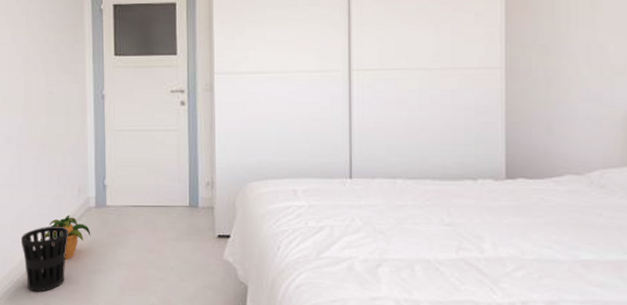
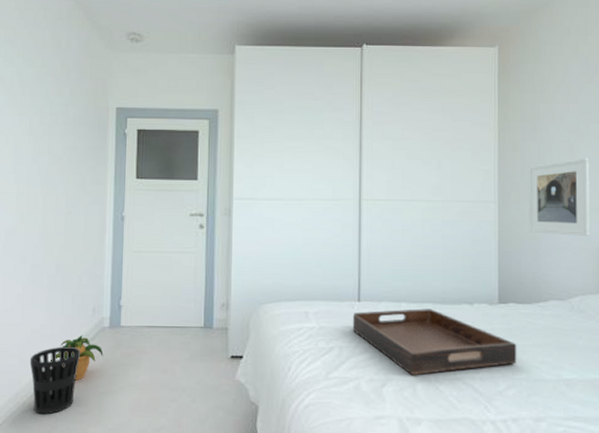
serving tray: none [344,185,527,256] -> present [352,309,517,376]
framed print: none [540,14,614,103] -> present [528,158,590,236]

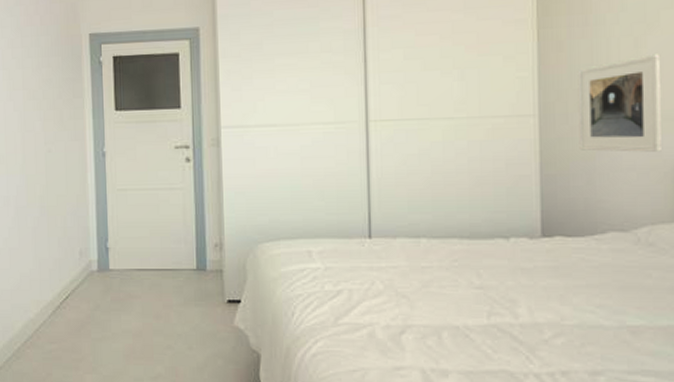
wastebasket: present [29,346,81,415] -> none [21,291,71,361]
potted plant: present [49,335,104,381] -> none [40,279,94,327]
serving tray: present [352,309,517,376] -> none [363,245,567,322]

